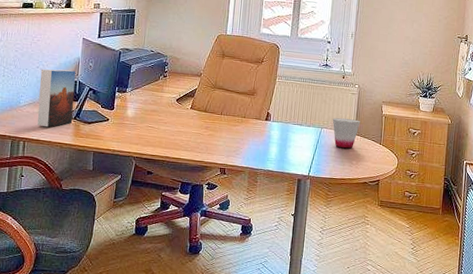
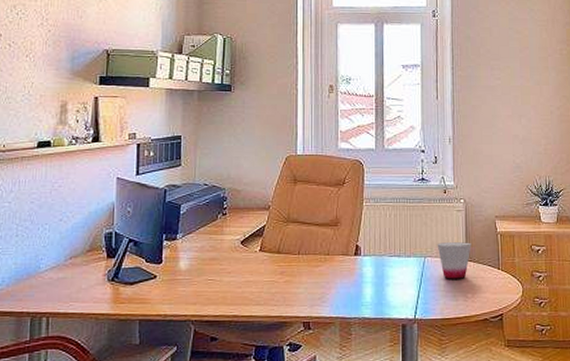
book: present [37,69,76,128] -> none [63,220,111,296]

